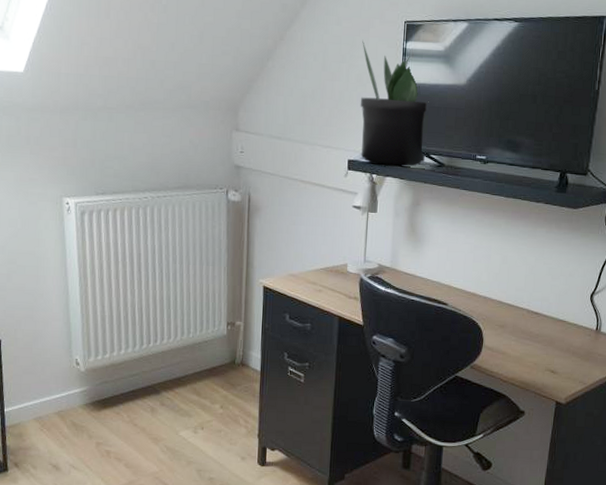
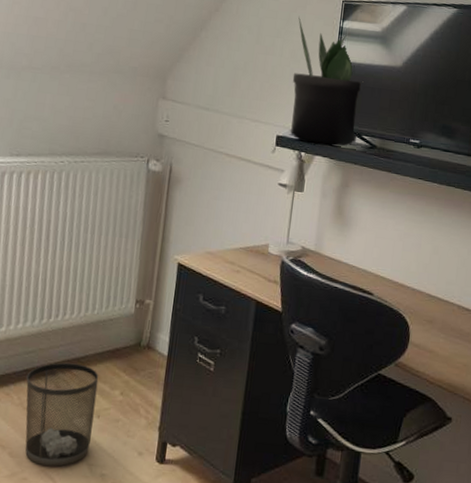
waste bin: none [133,382,200,474] -> present [25,362,99,467]

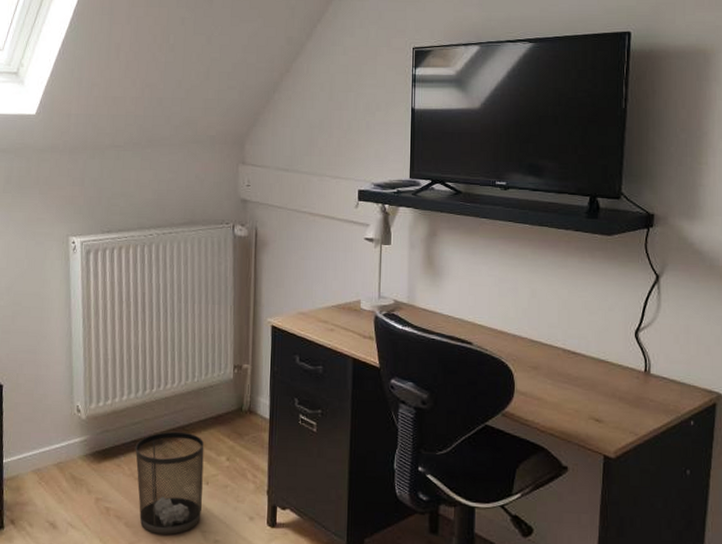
planter: present [291,15,364,147] -> none [369,68,442,195]

